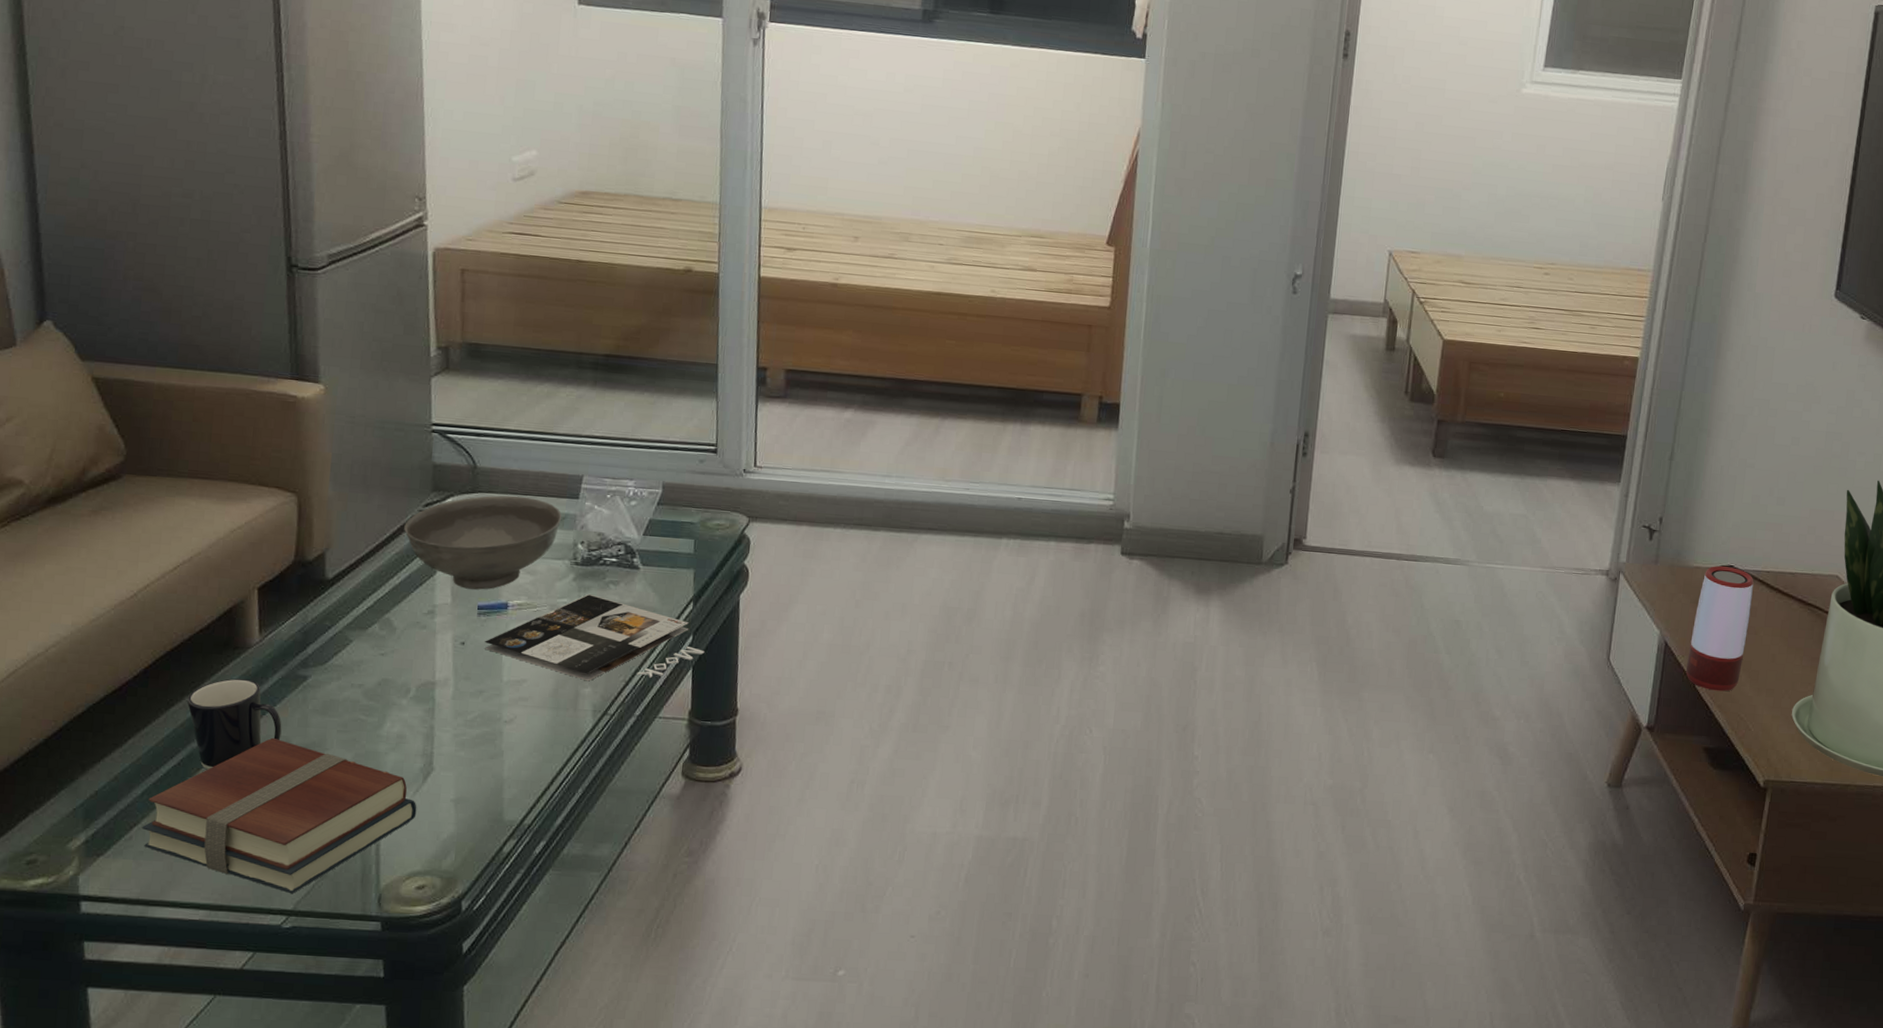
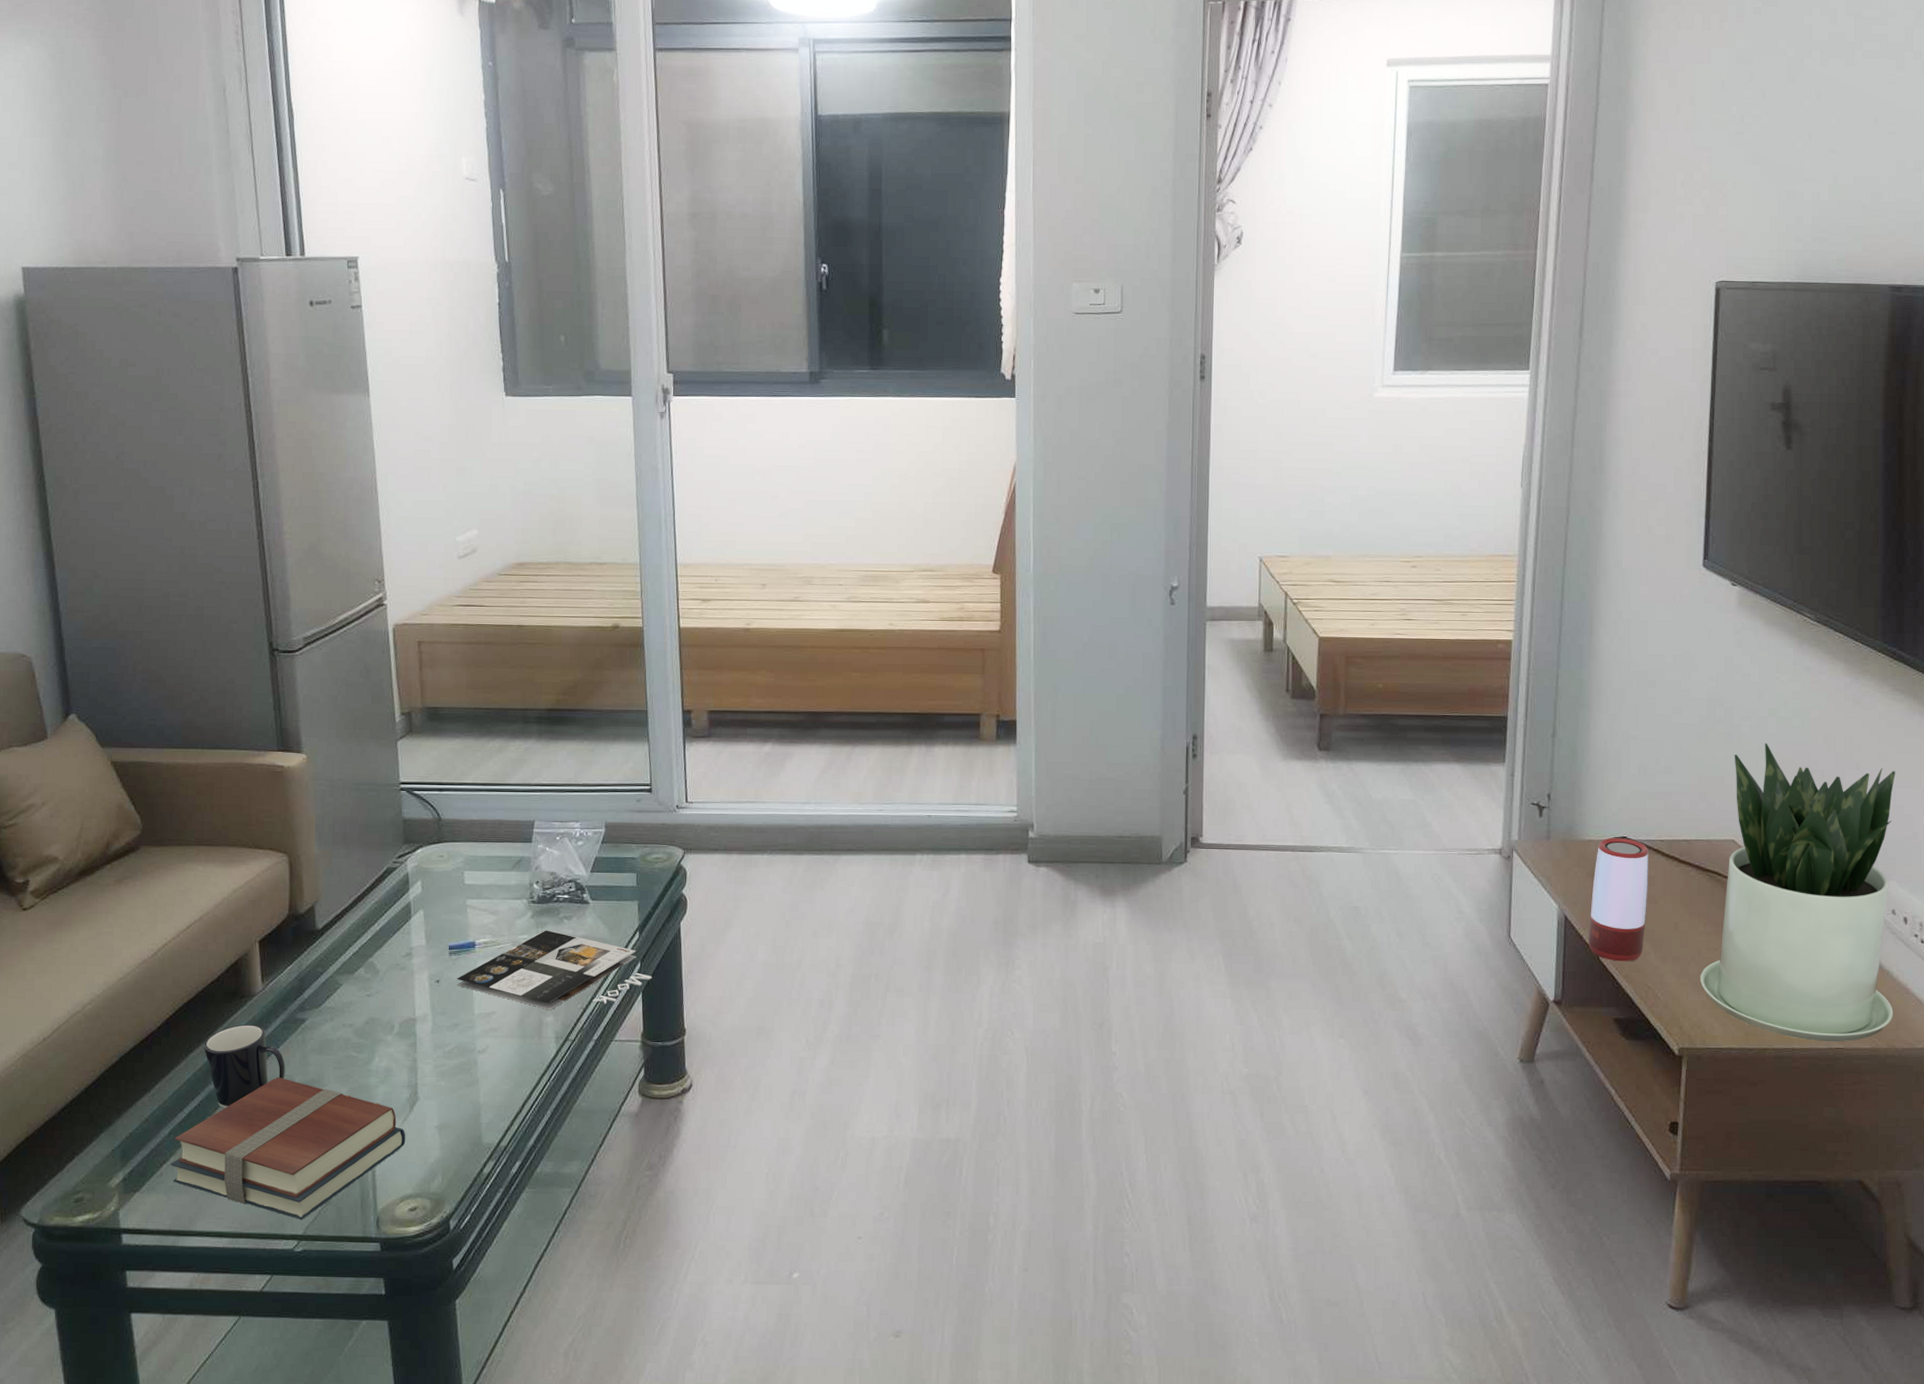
decorative bowl: present [404,495,562,590] -> none [381,843,518,931]

